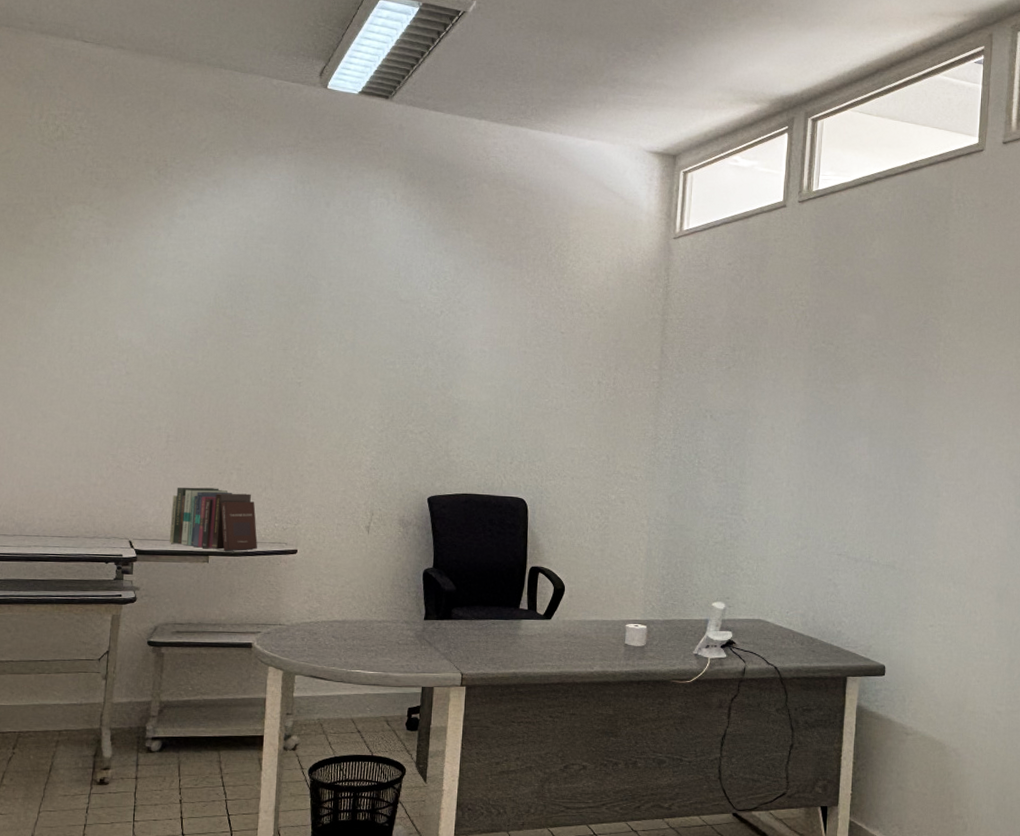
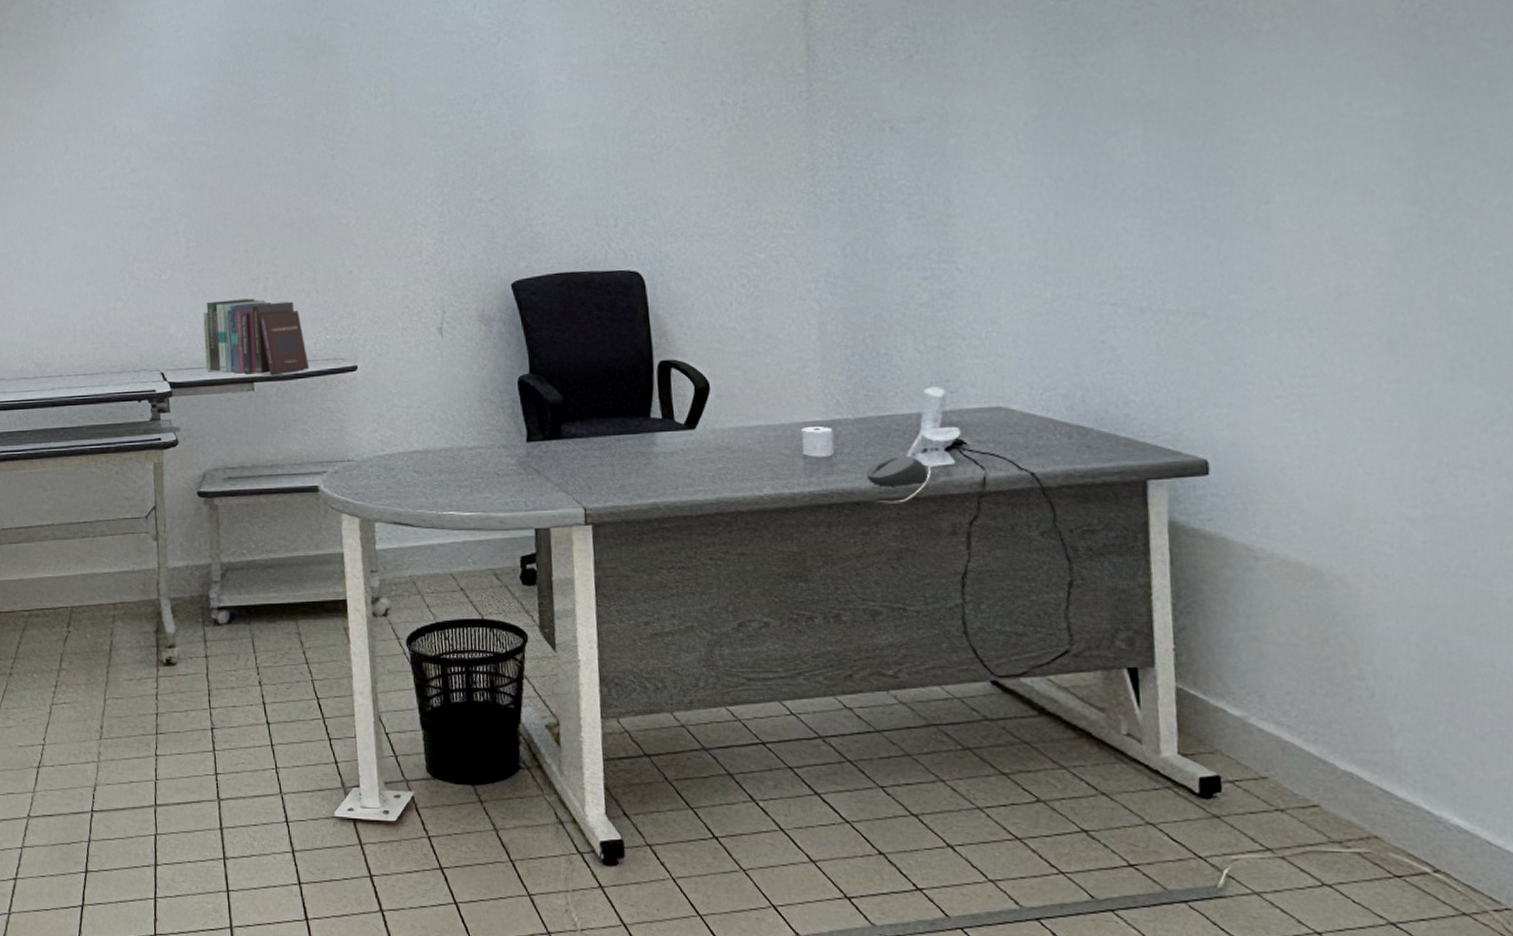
computer mouse: none [666,649,707,671] -> present [865,455,928,487]

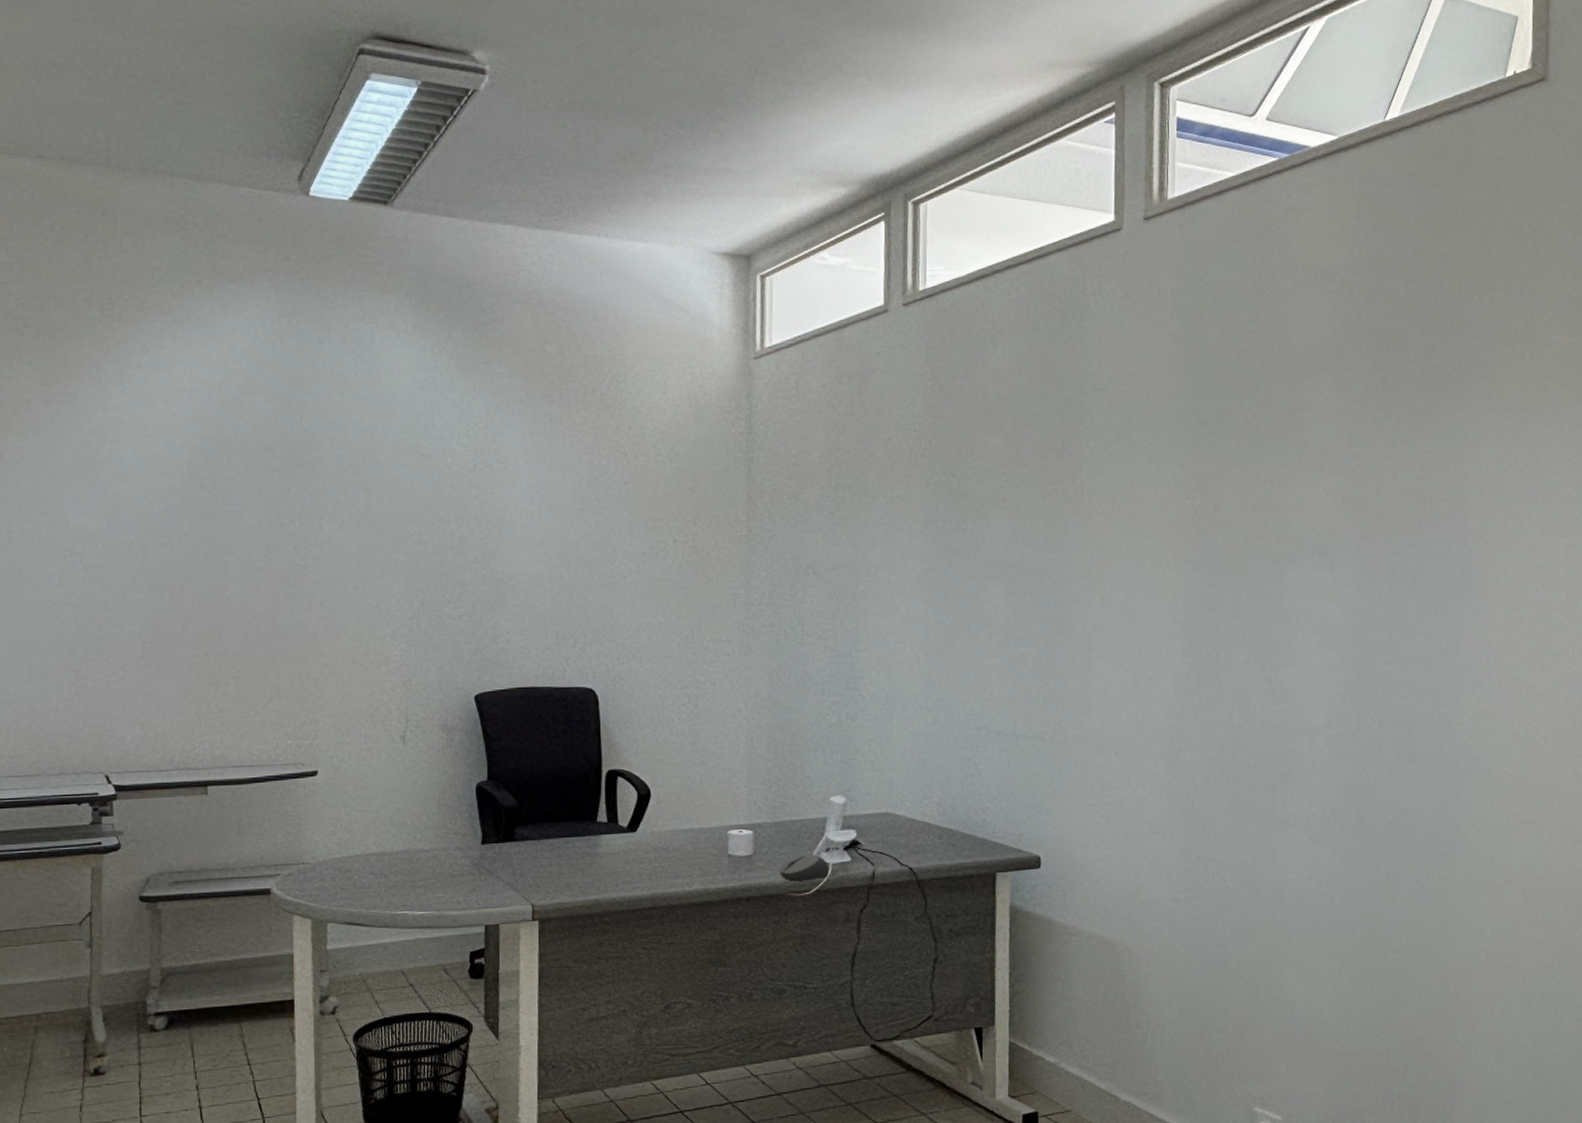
books: present [203,298,309,376] -> none [155,702,267,780]

